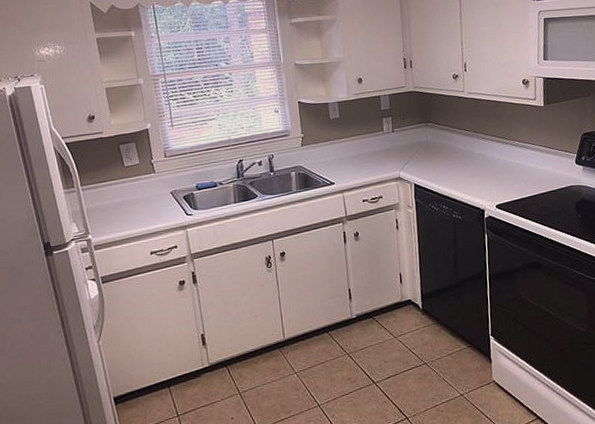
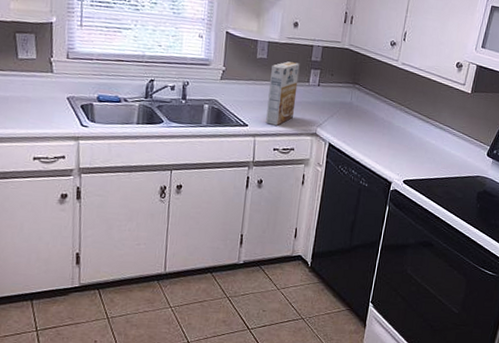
cereal box: none [346,115,376,178] -> present [266,61,300,126]

